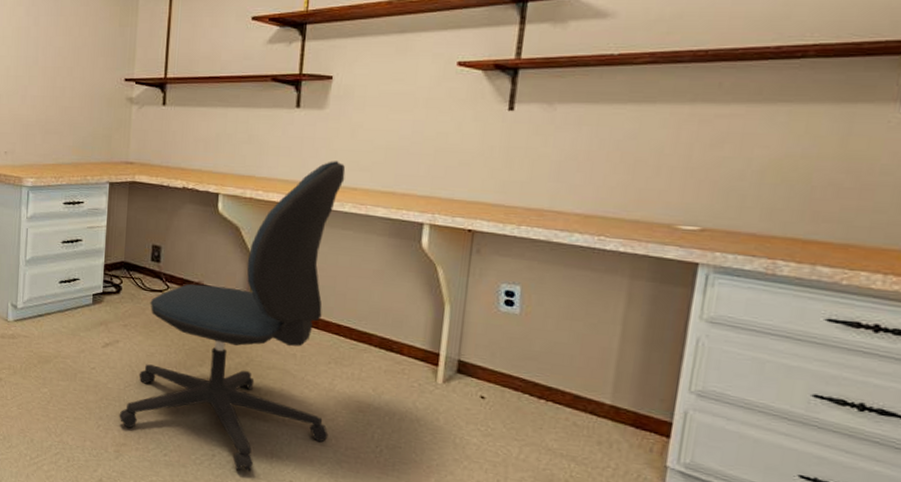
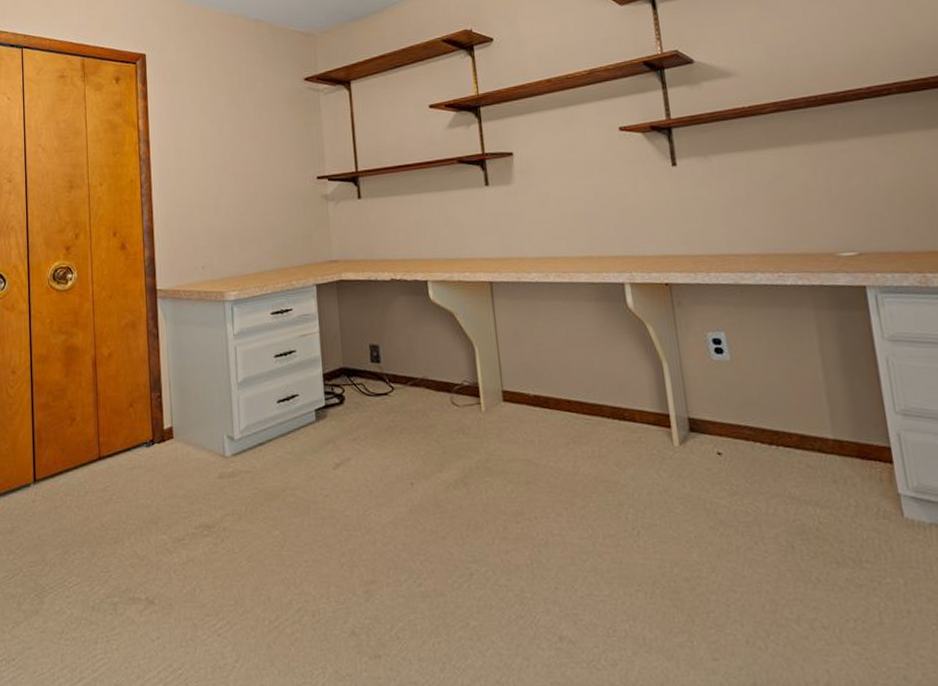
office chair: present [119,161,346,472] -> none [362,233,584,586]

